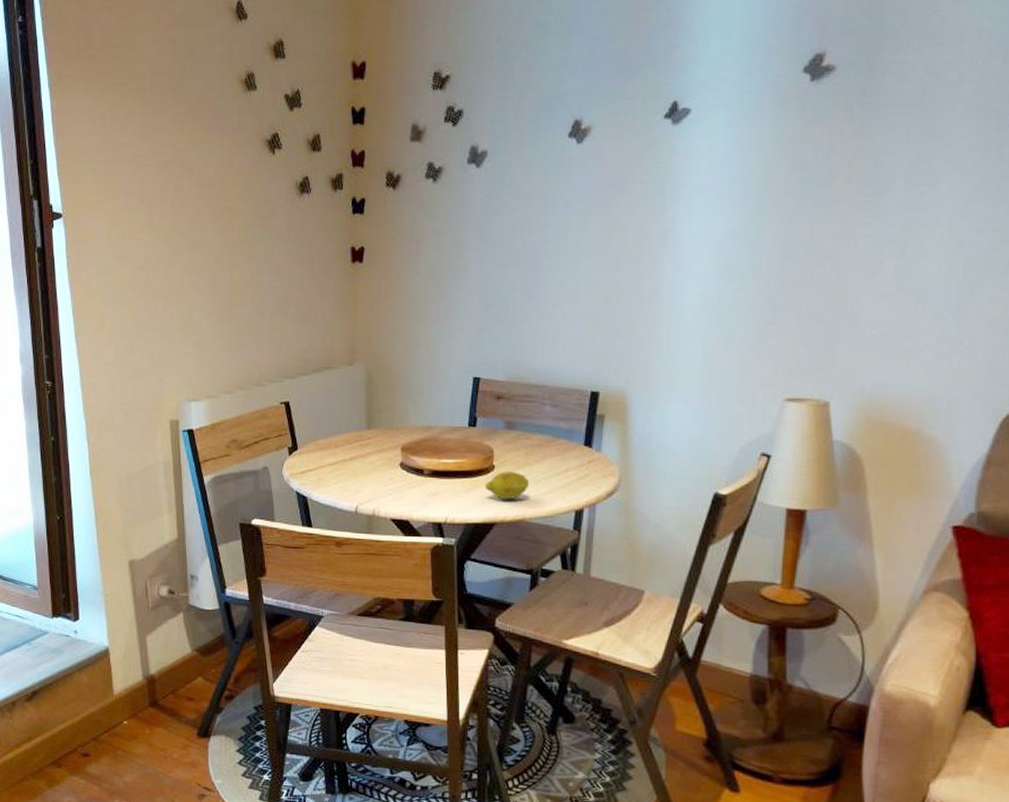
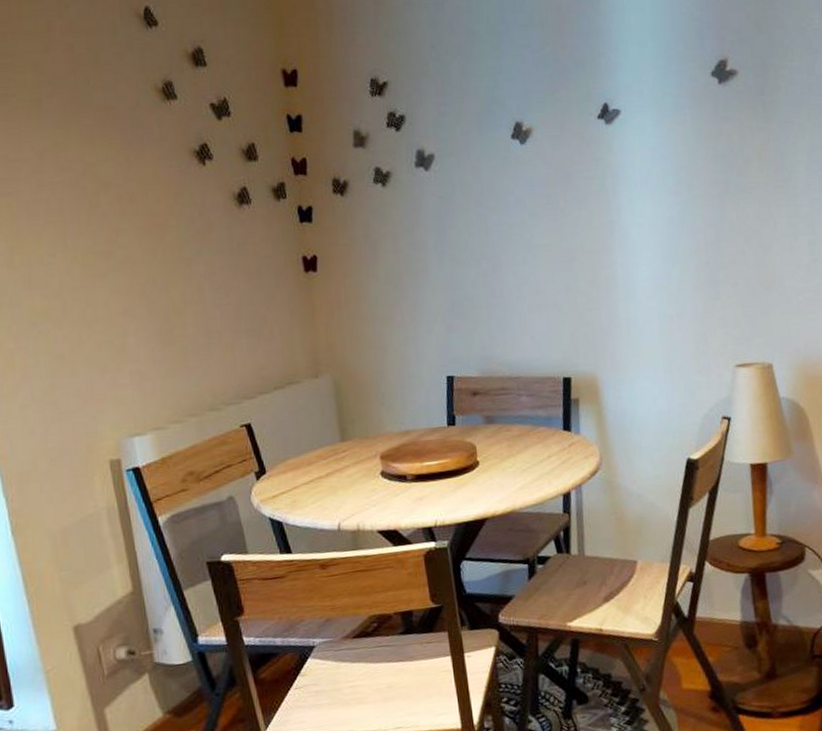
fruit: present [484,471,530,500] -> none [470,464,516,494]

